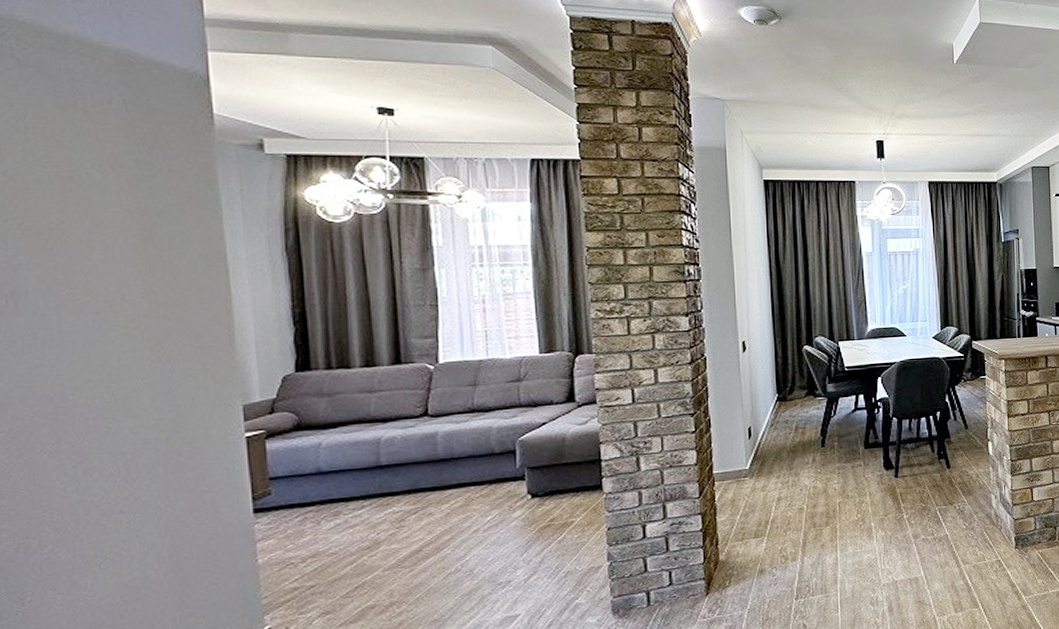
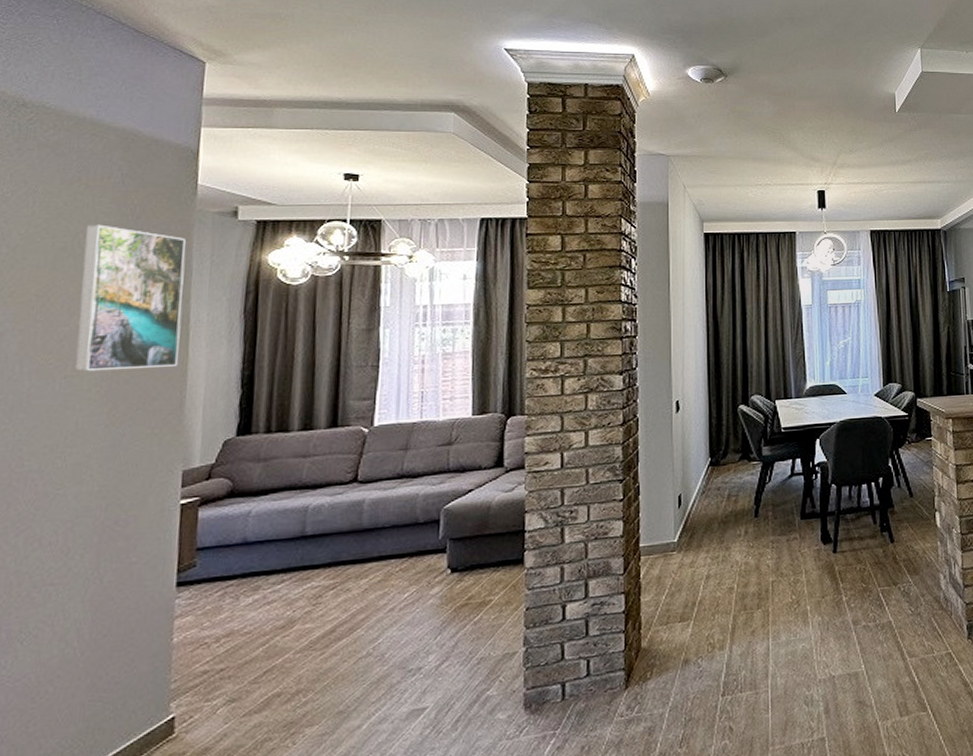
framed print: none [92,154,220,308] -> present [74,224,186,372]

